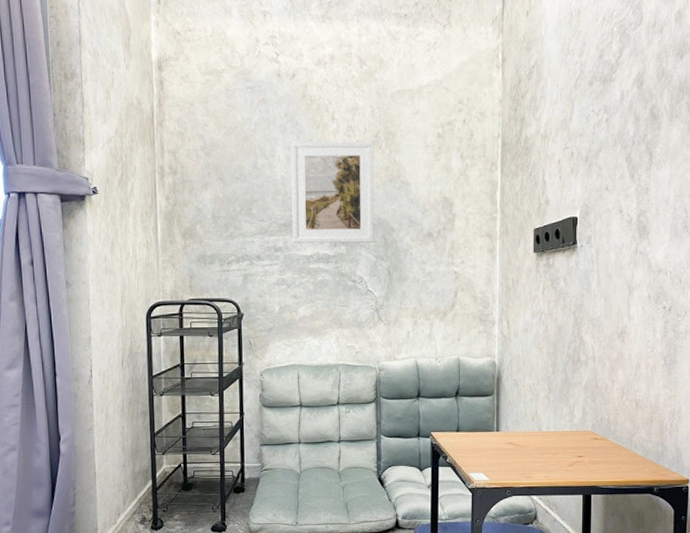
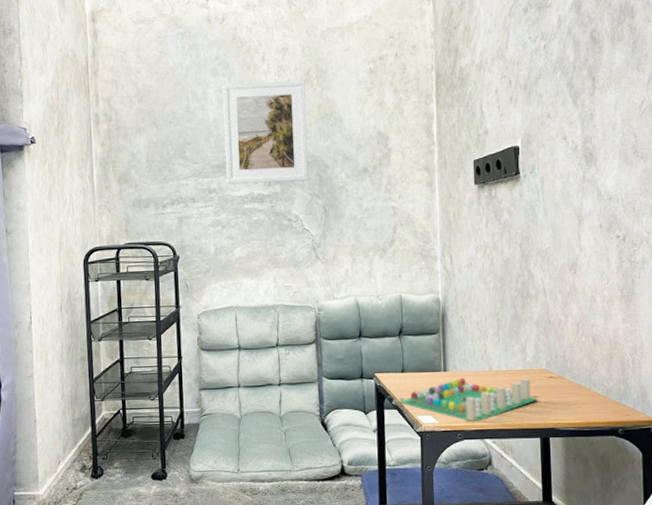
board game: none [451,438,583,480] -> present [397,378,538,422]

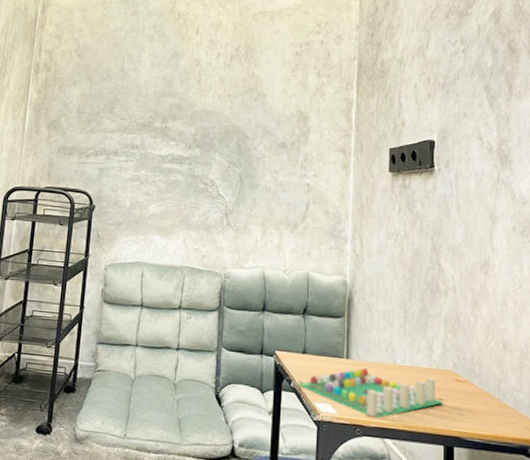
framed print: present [222,80,308,185] -> none [149,50,234,148]

